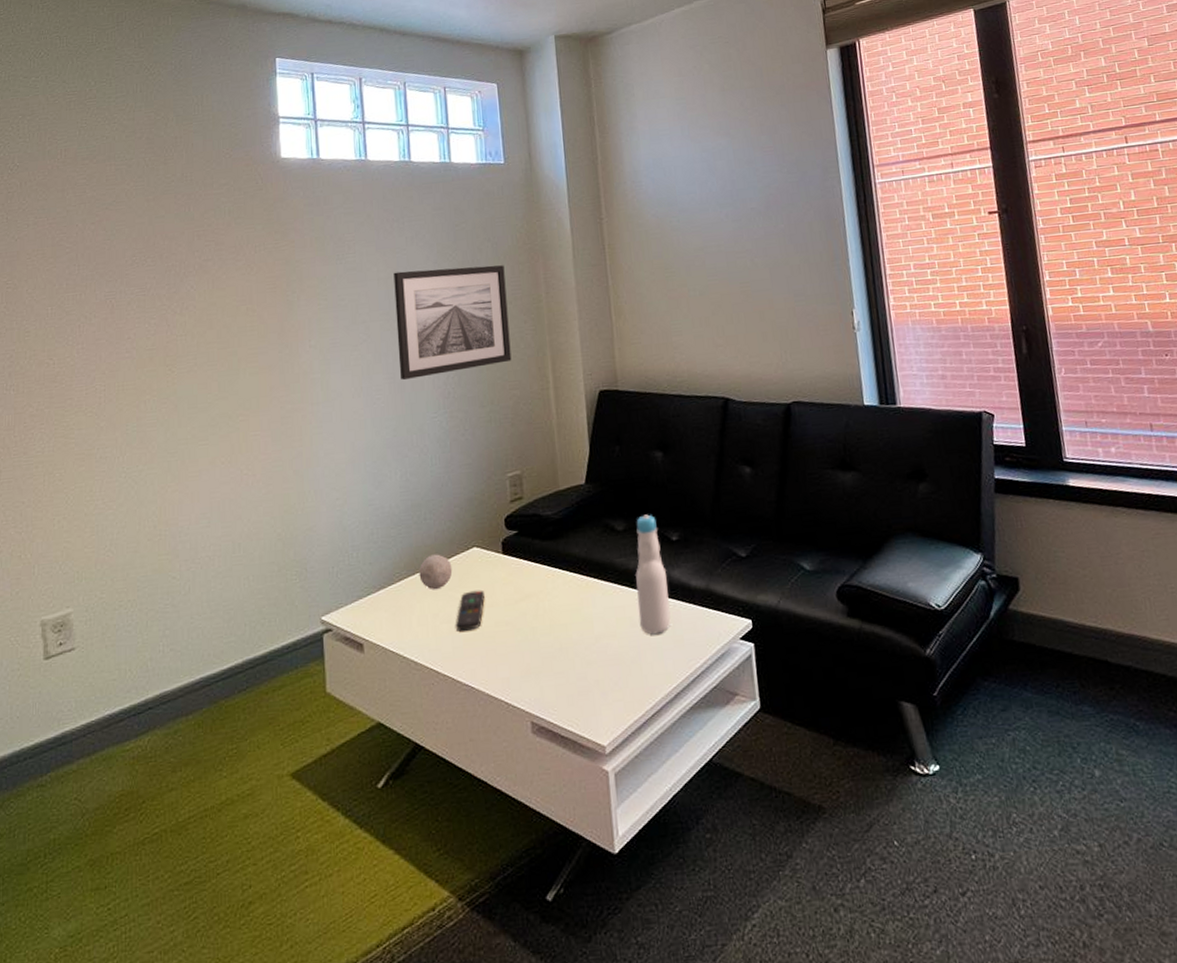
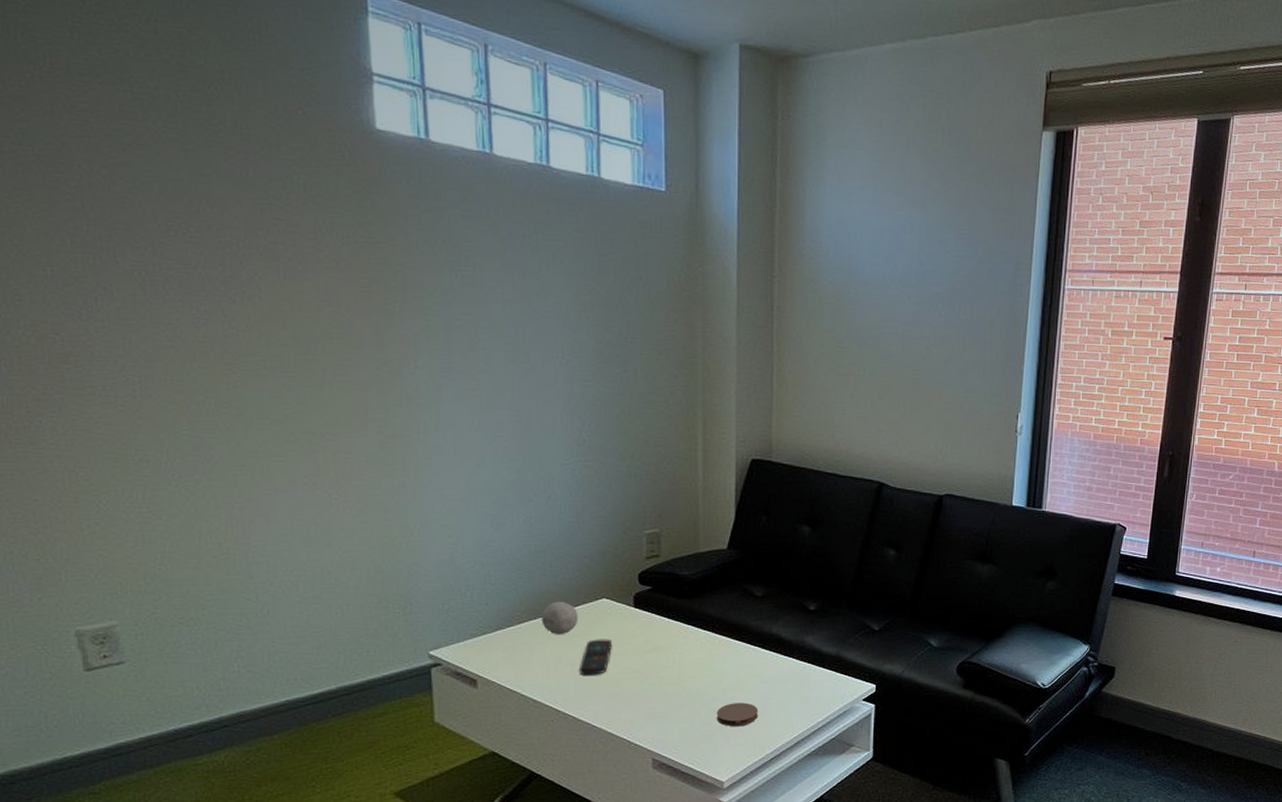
wall art: present [393,265,512,380] -> none [523,297,658,420]
coaster: none [590,650,634,680] -> present [716,702,759,727]
bottle: present [635,514,671,635] -> none [768,584,801,691]

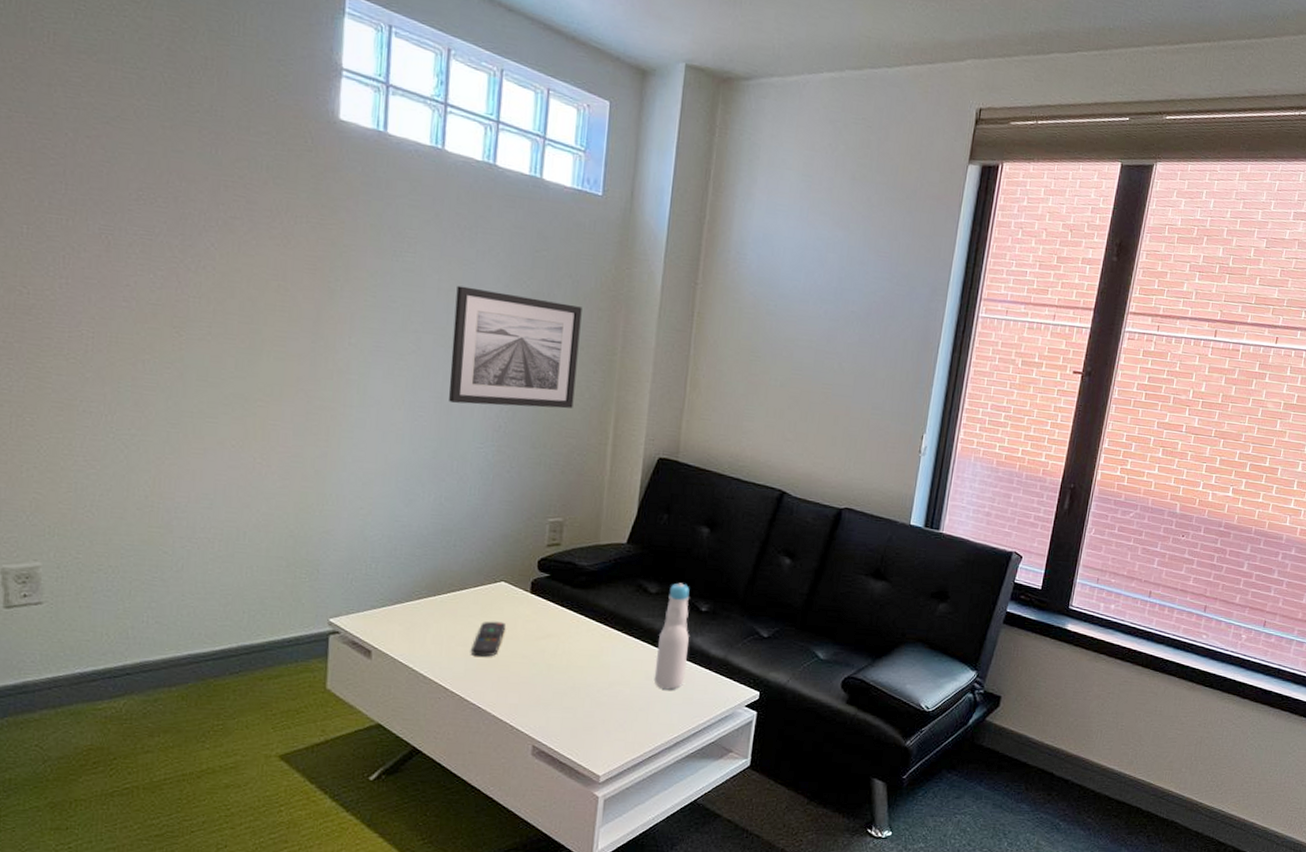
wall art: none [523,297,658,420] -> present [449,285,582,409]
decorative ball: present [541,601,579,634] -> none [440,580,476,613]
coaster: present [716,702,759,727] -> none [599,697,642,722]
bottle: none [768,584,801,691] -> present [654,583,690,690]

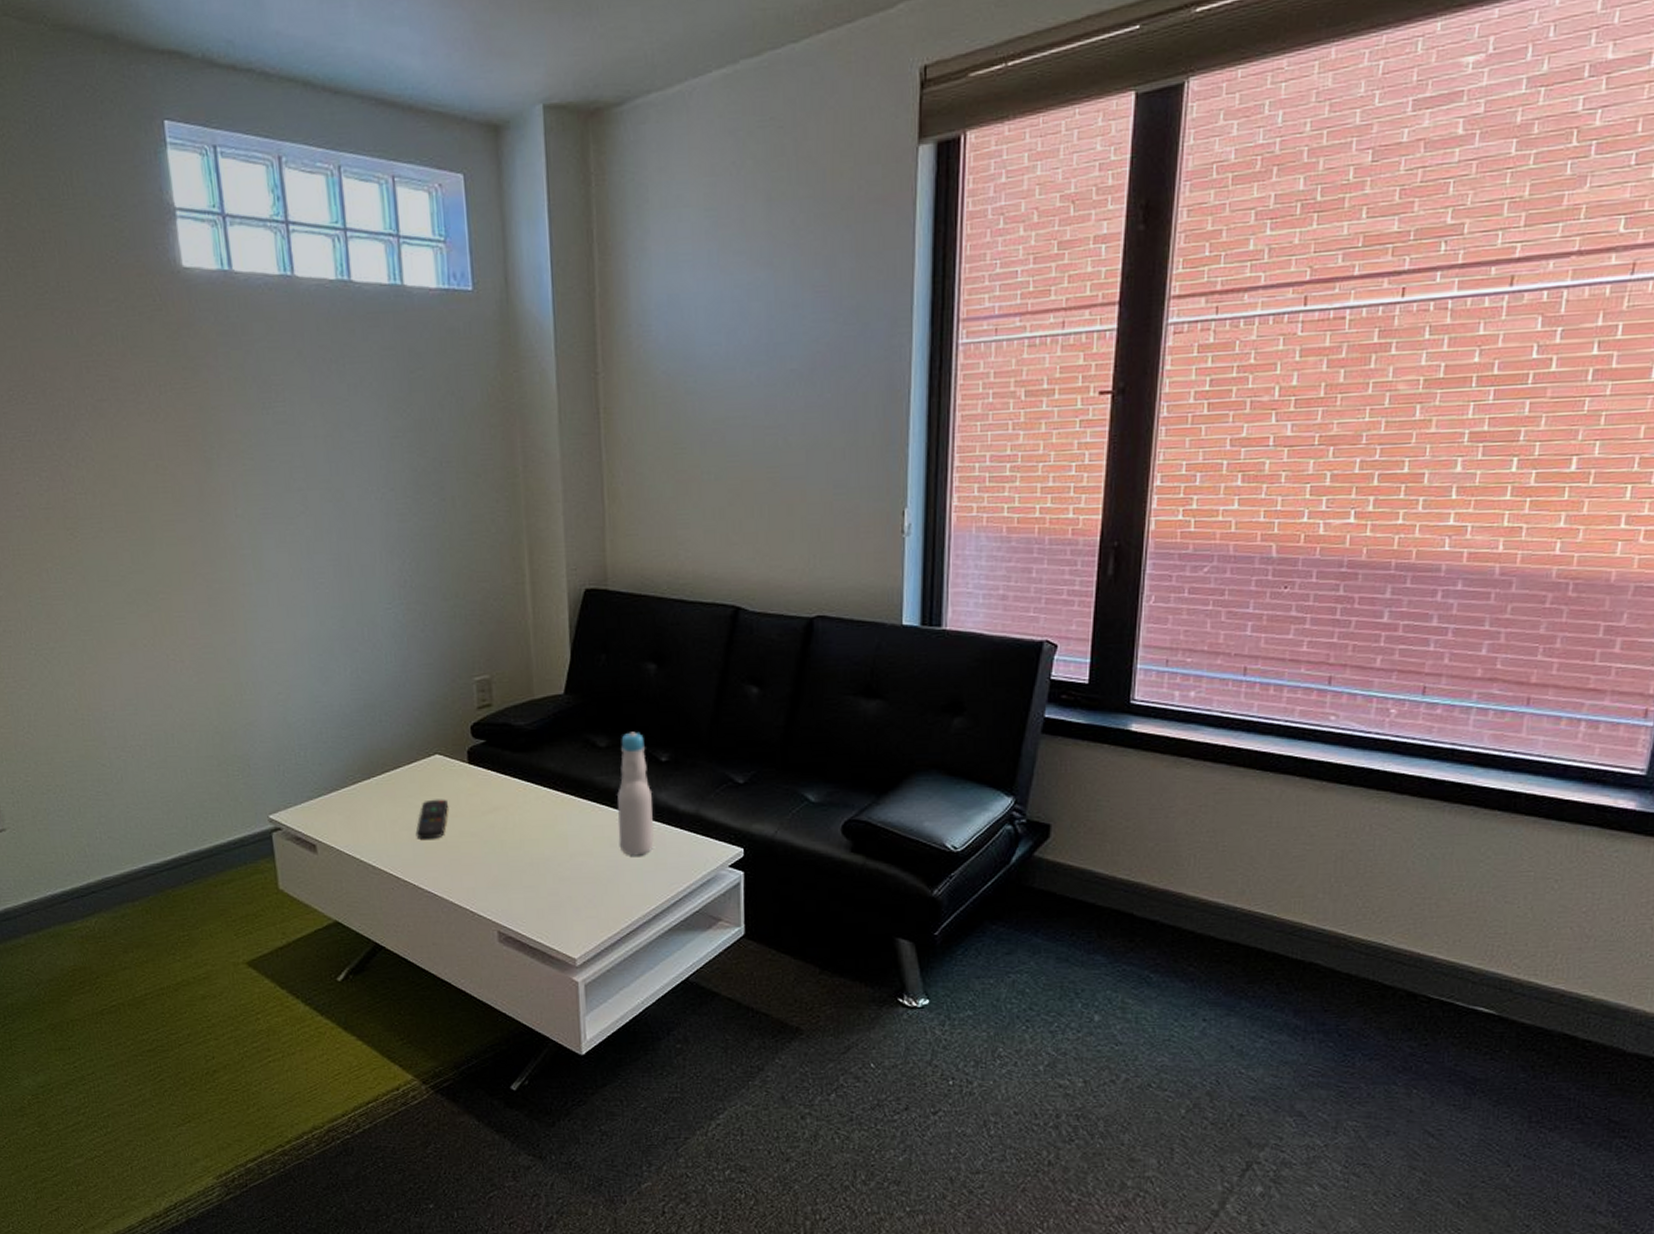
wall art: present [449,285,582,409] -> none [334,427,480,562]

